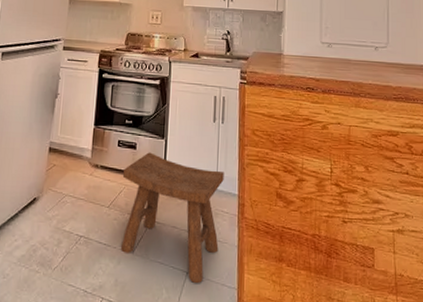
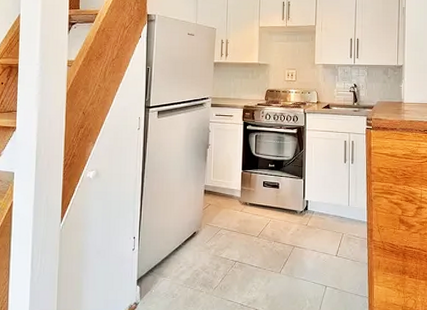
stool: present [121,152,224,283] -> none [269,190,355,294]

